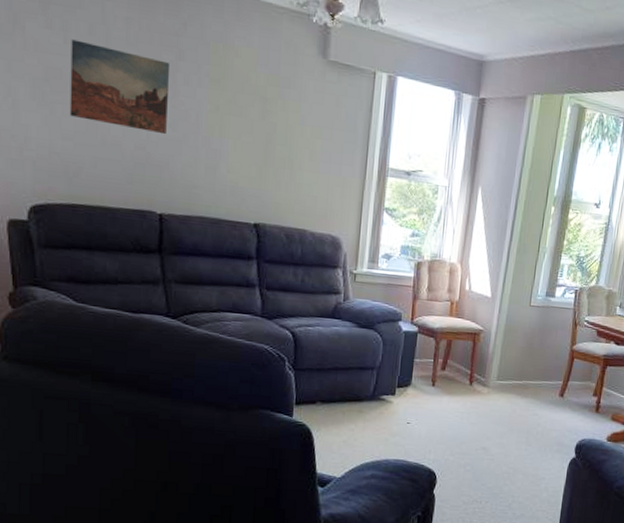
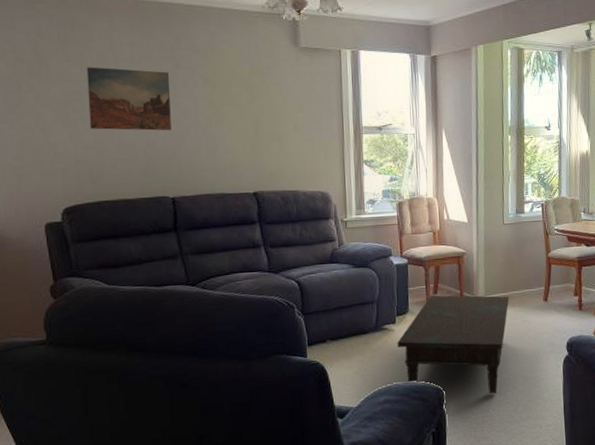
coffee table: none [393,370,523,486] -> present [397,295,510,394]

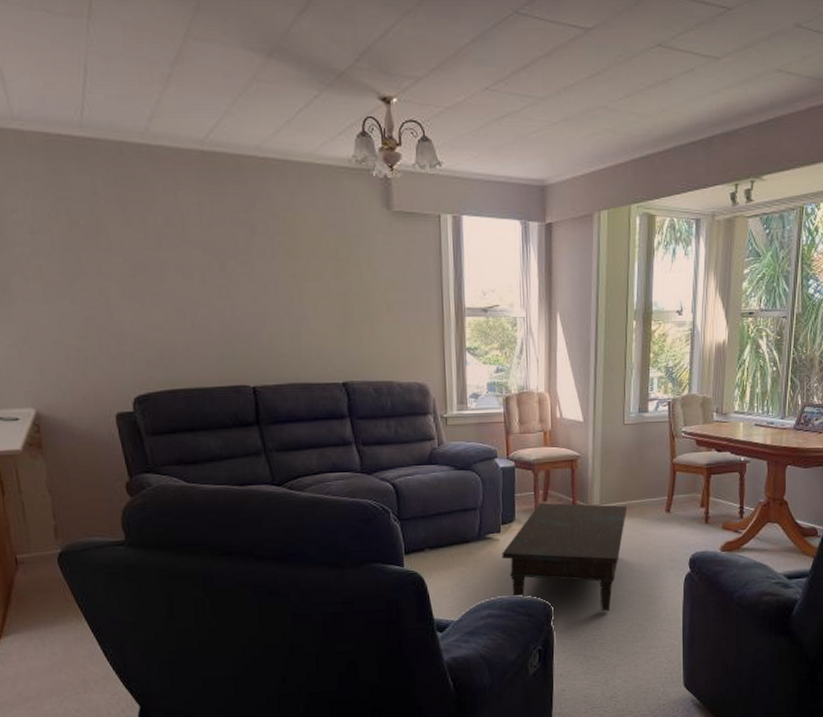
wall art: present [86,67,171,131] -> none [150,232,249,310]

